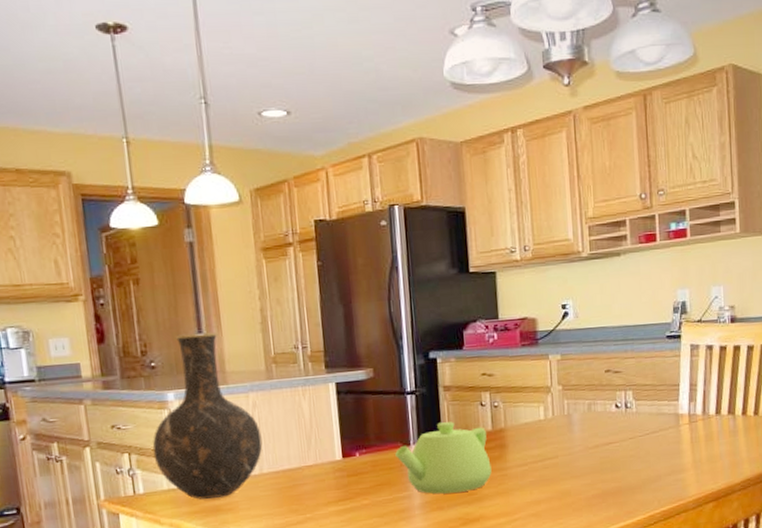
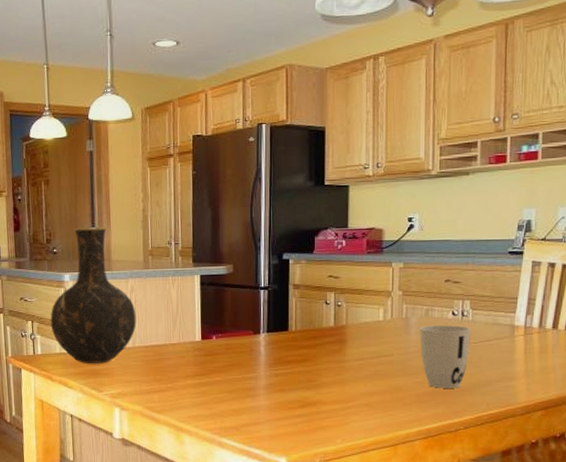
teapot: present [395,422,492,494] -> none [247,316,331,378]
cup: none [583,418,637,489] -> present [420,325,471,388]

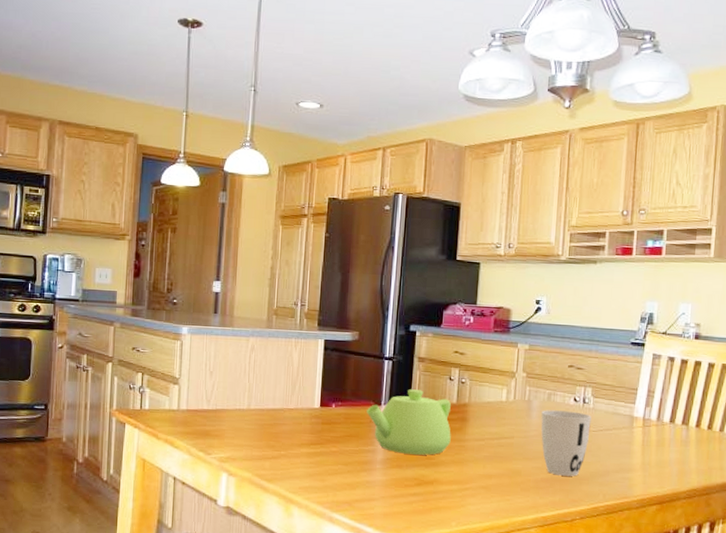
vase: present [50,226,137,363] -> none [162,279,254,424]
teapot: none [247,316,331,378] -> present [367,389,451,455]

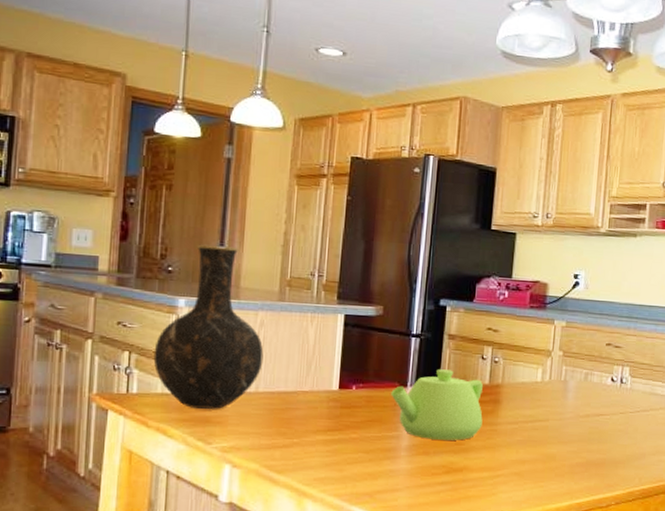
vase: none [162,279,254,424] -> present [153,244,264,409]
cup: present [541,410,591,476] -> none [577,390,629,460]

